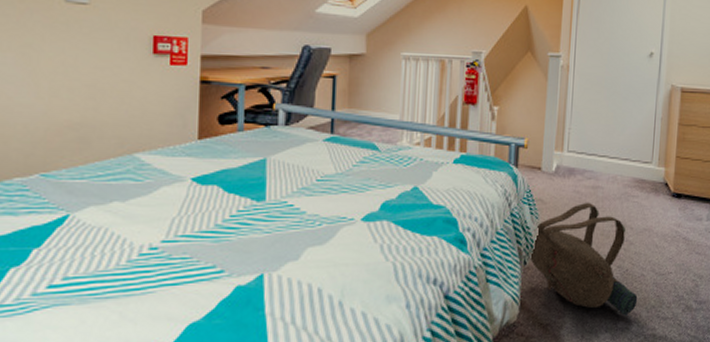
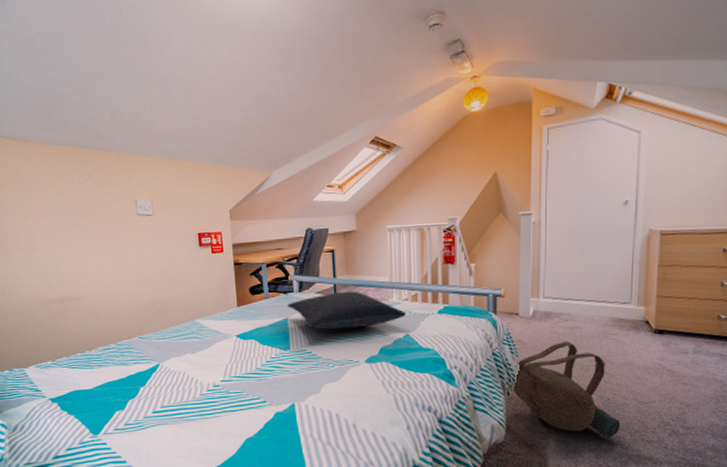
pillow: none [266,128,416,176] -> present [286,291,406,330]

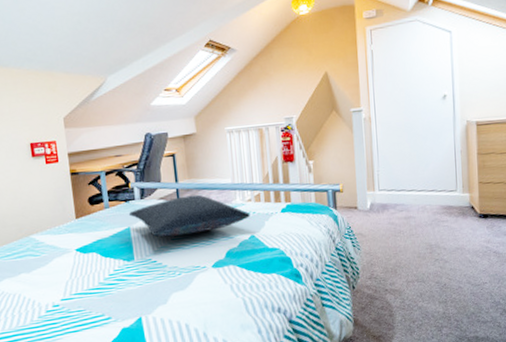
backpack: present [511,341,621,439] -> none [356,230,458,323]

